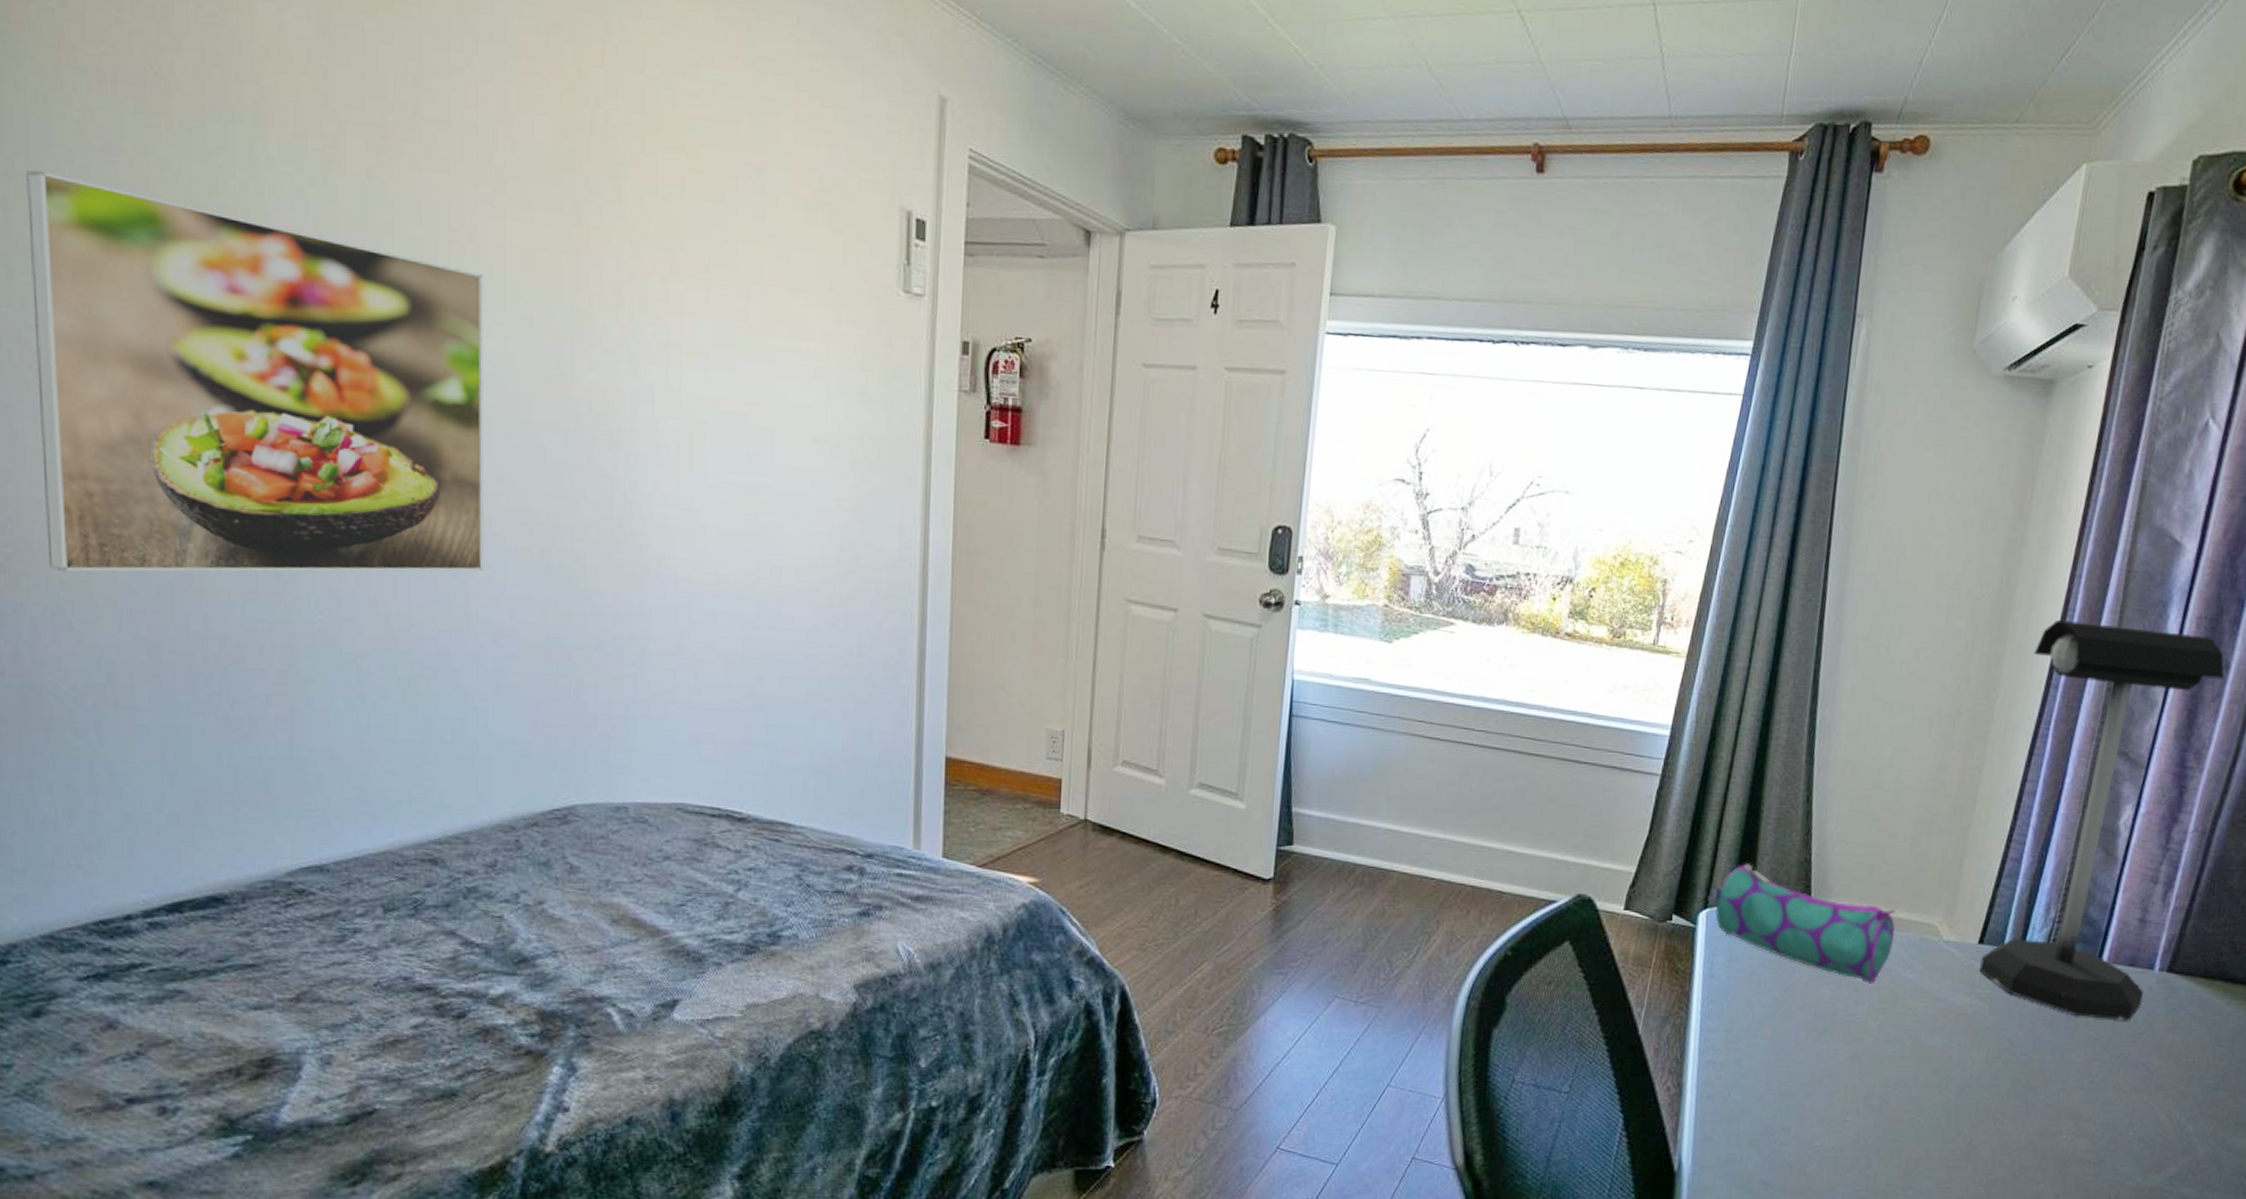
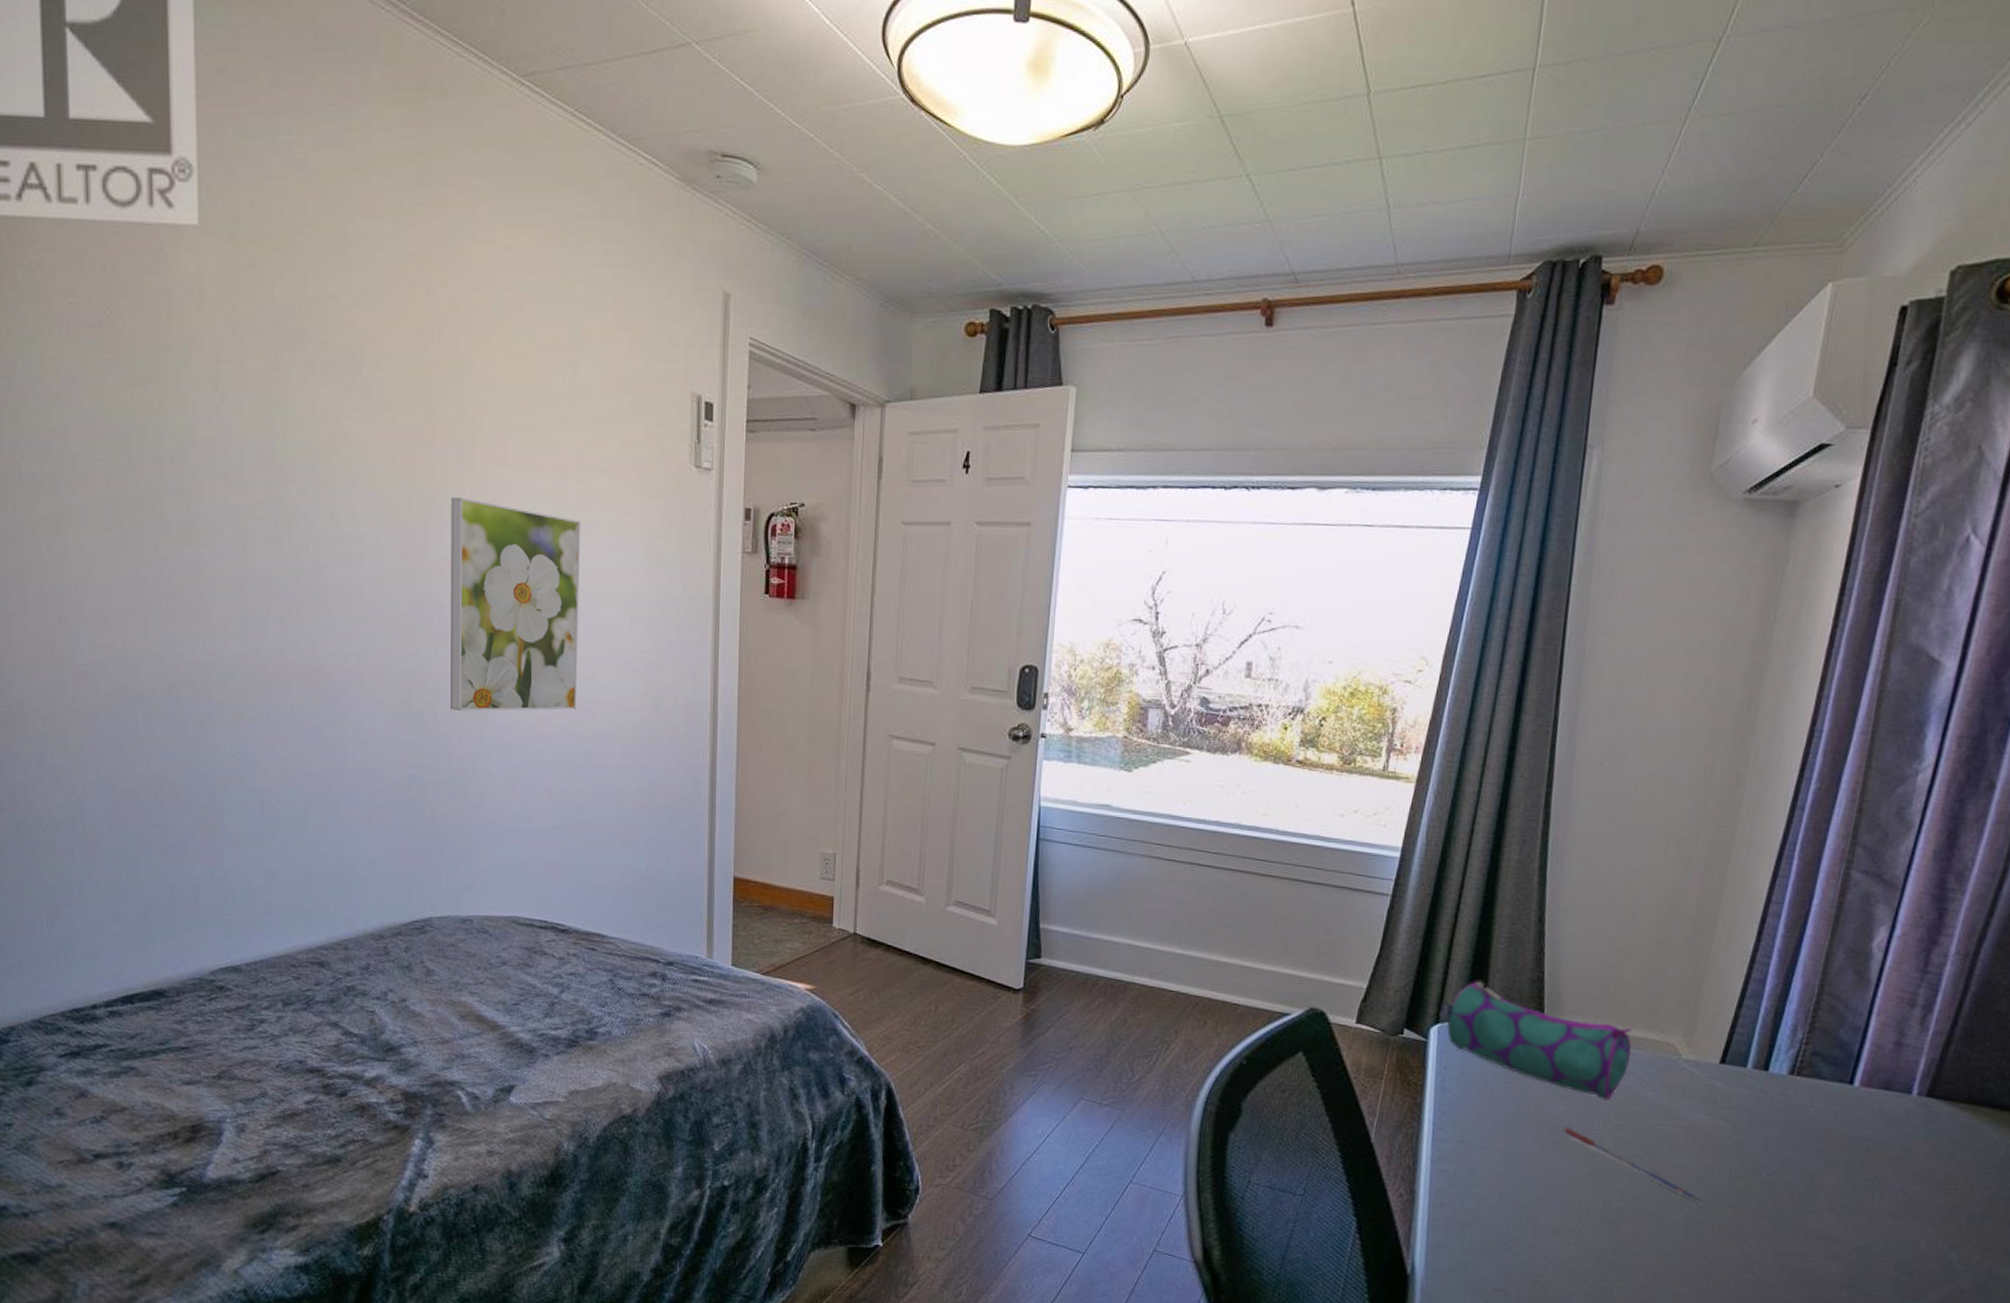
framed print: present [26,170,484,572] -> none [16,401,357,726]
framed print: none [603,313,765,565] -> present [451,497,580,711]
pen: none [1828,1013,1962,1084] -> present [1563,1127,1703,1202]
desk lamp: present [1979,619,2225,1021] -> none [1721,740,1989,1145]

